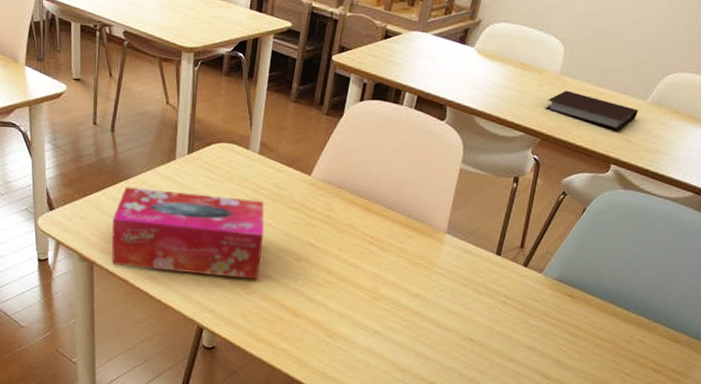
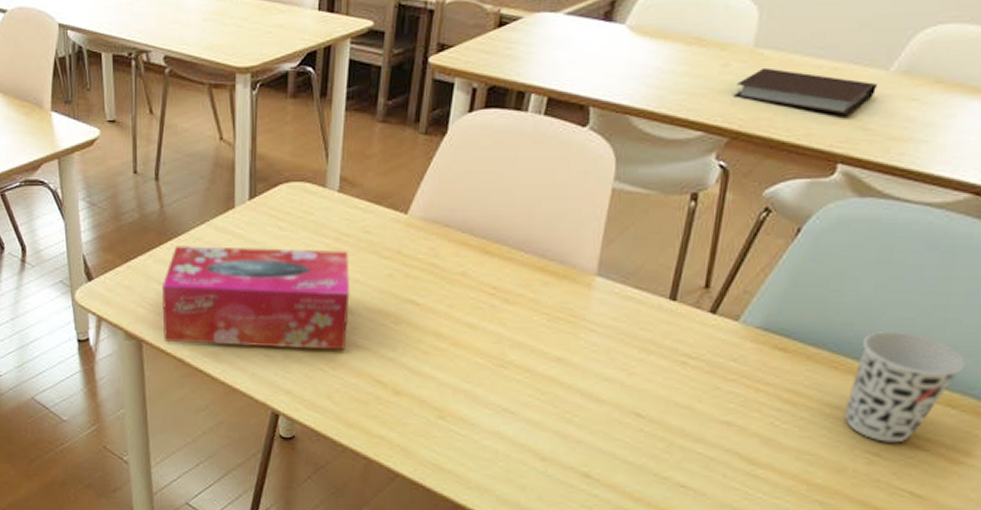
cup: none [608,286,686,367] -> present [844,330,965,443]

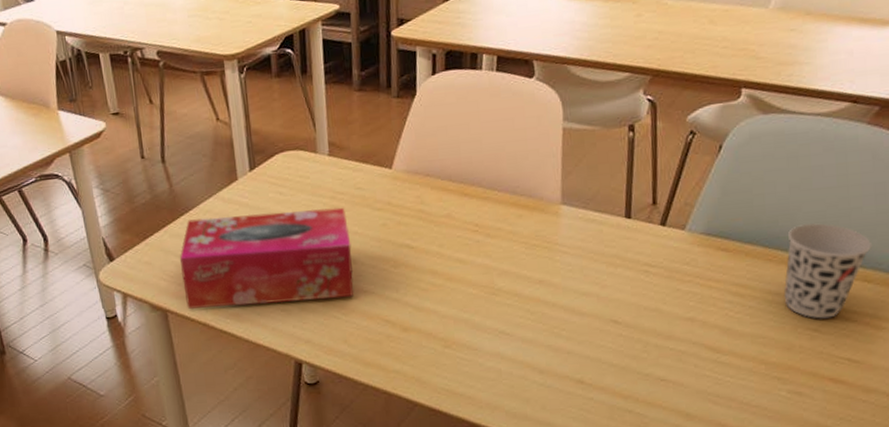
notebook: present [734,67,877,115] -> none [650,14,761,48]

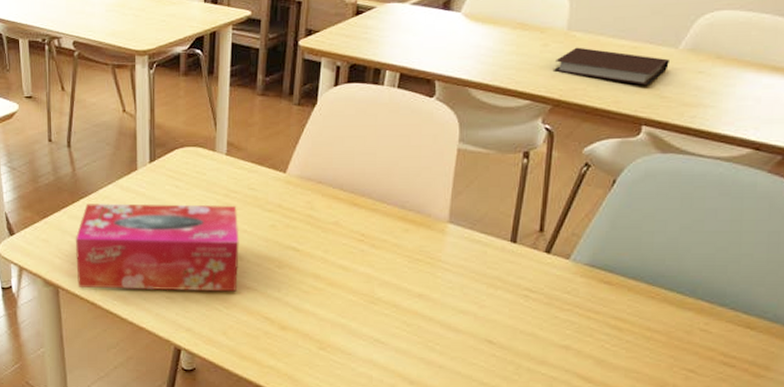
notebook: none [650,14,761,48] -> present [554,47,669,86]
cup: present [783,222,871,319] -> none [662,264,759,361]

